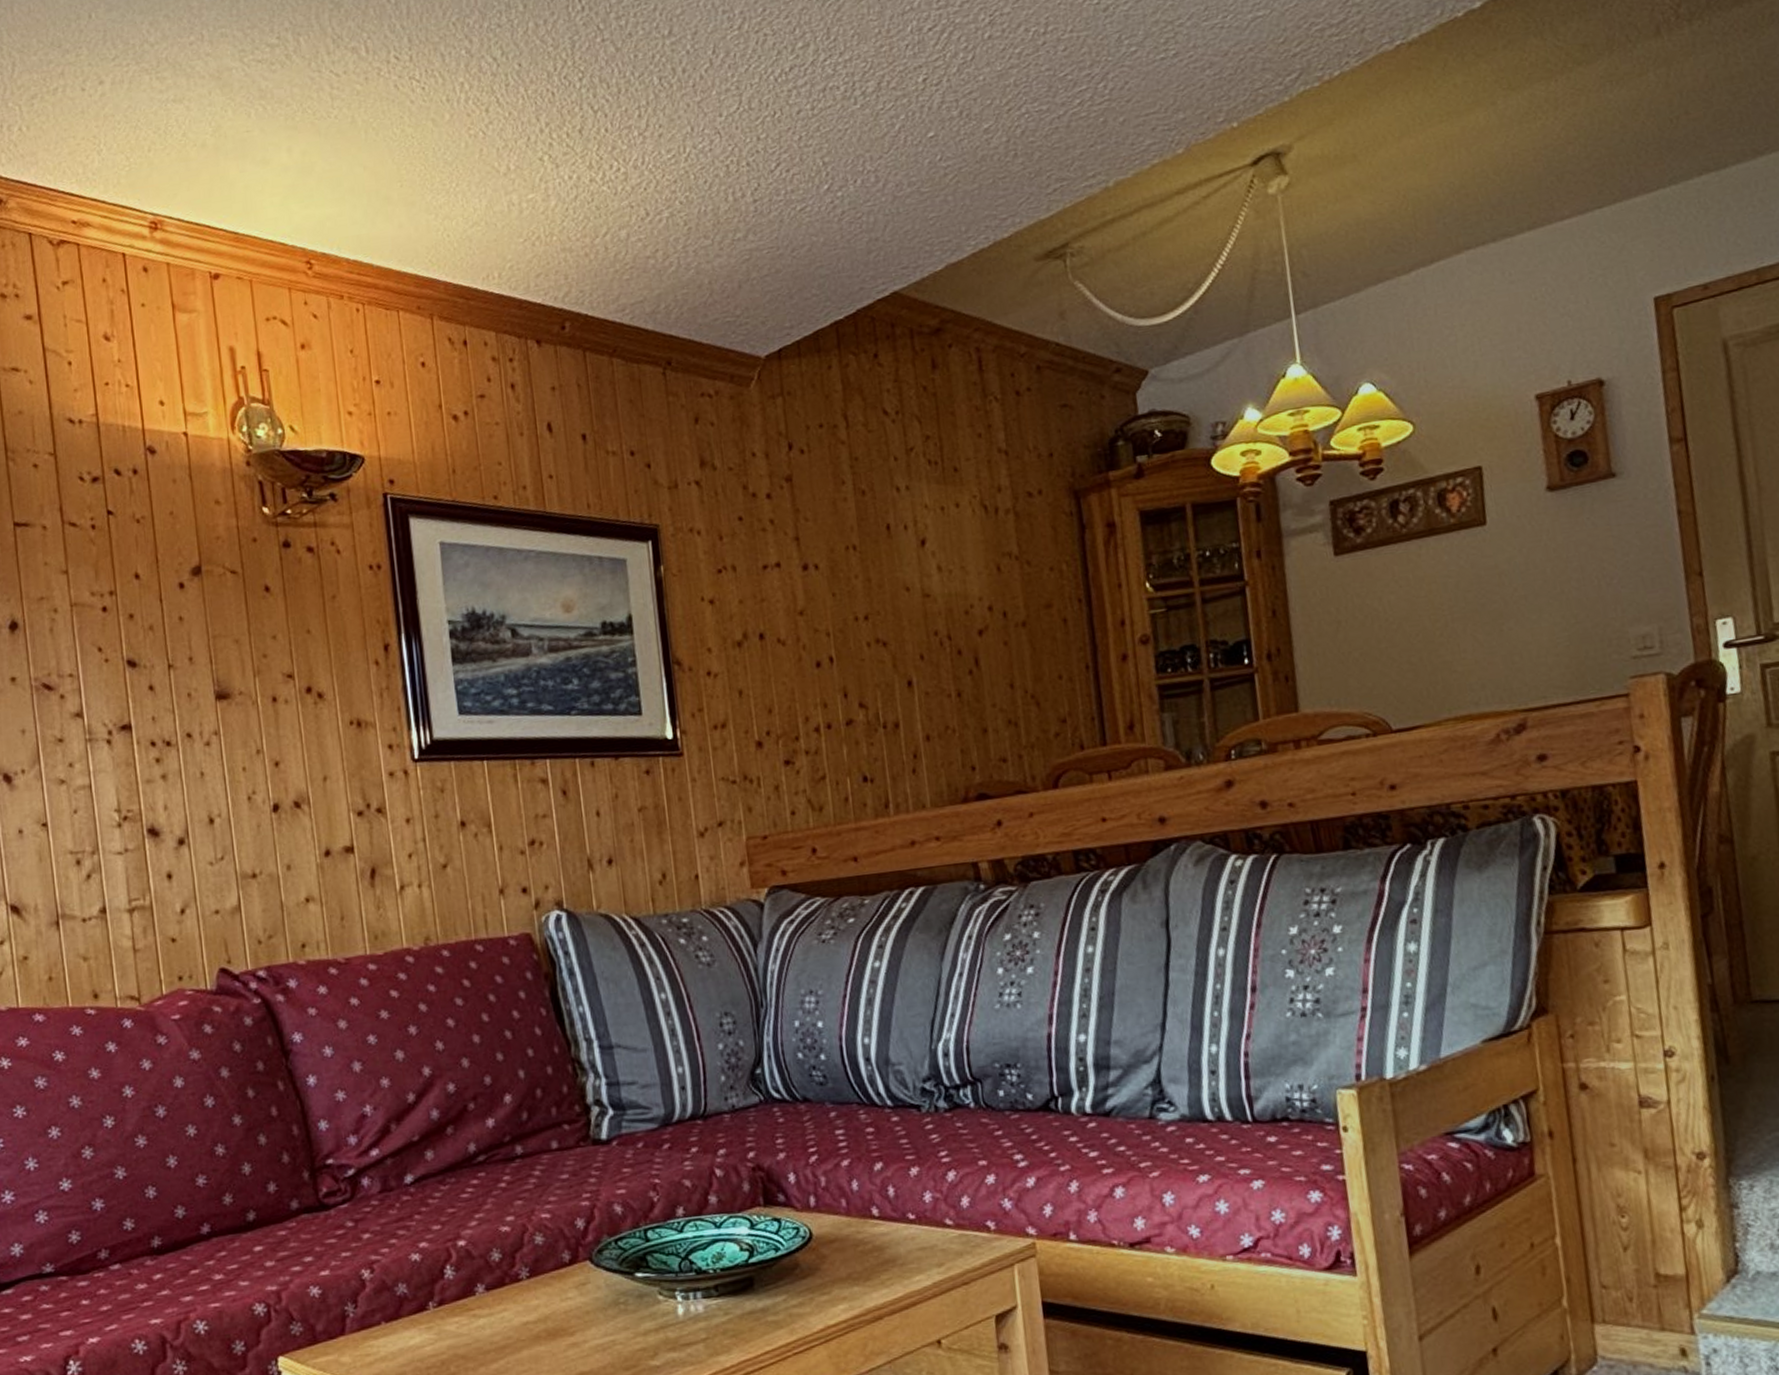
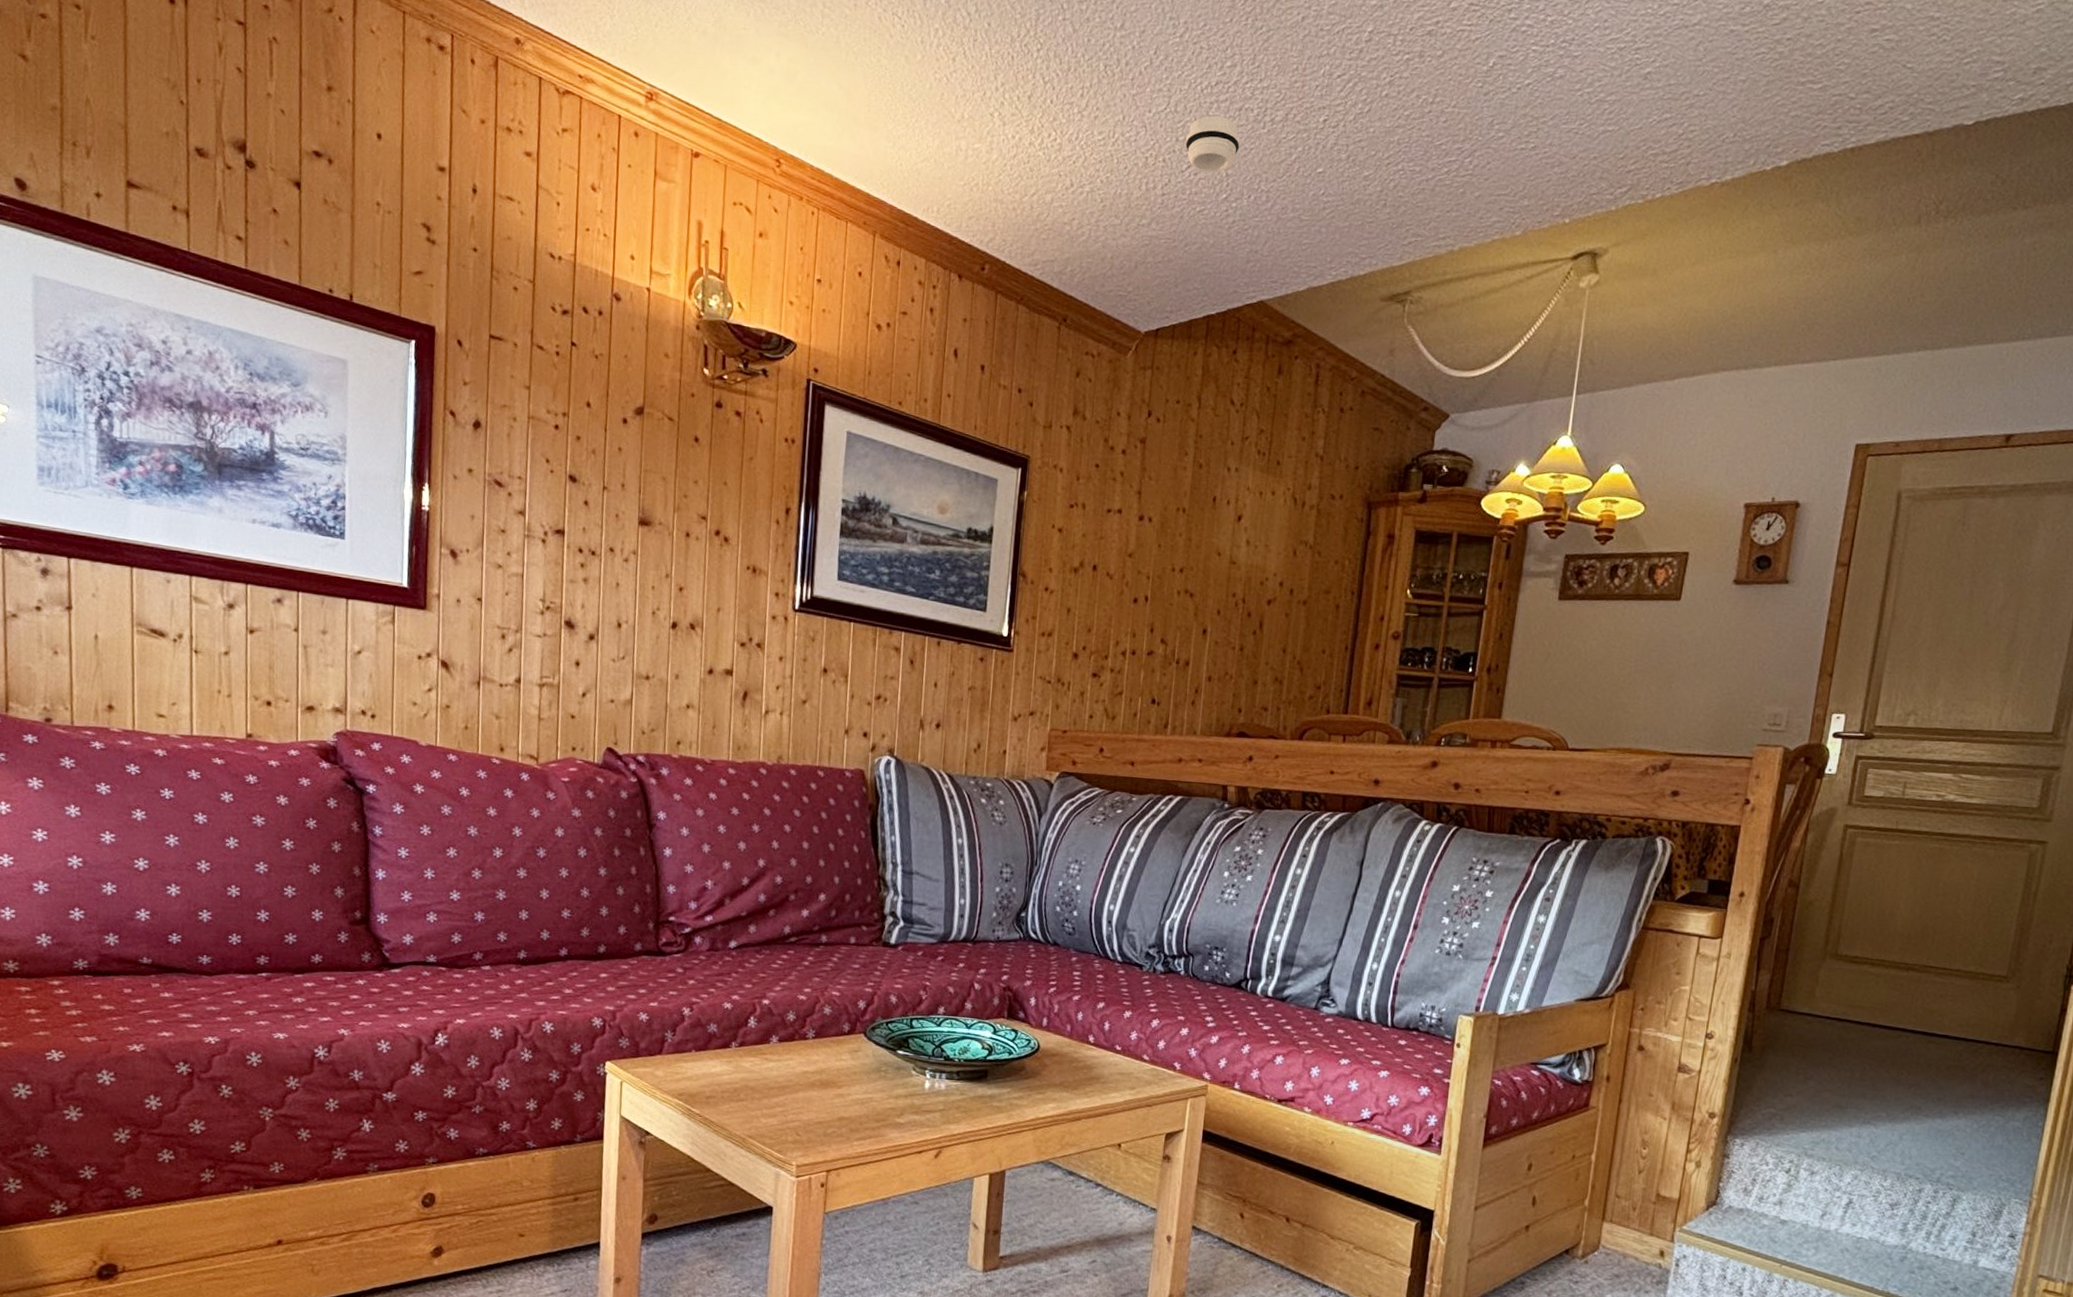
smoke detector: none [767,102,833,167] -> present [1185,115,1240,174]

